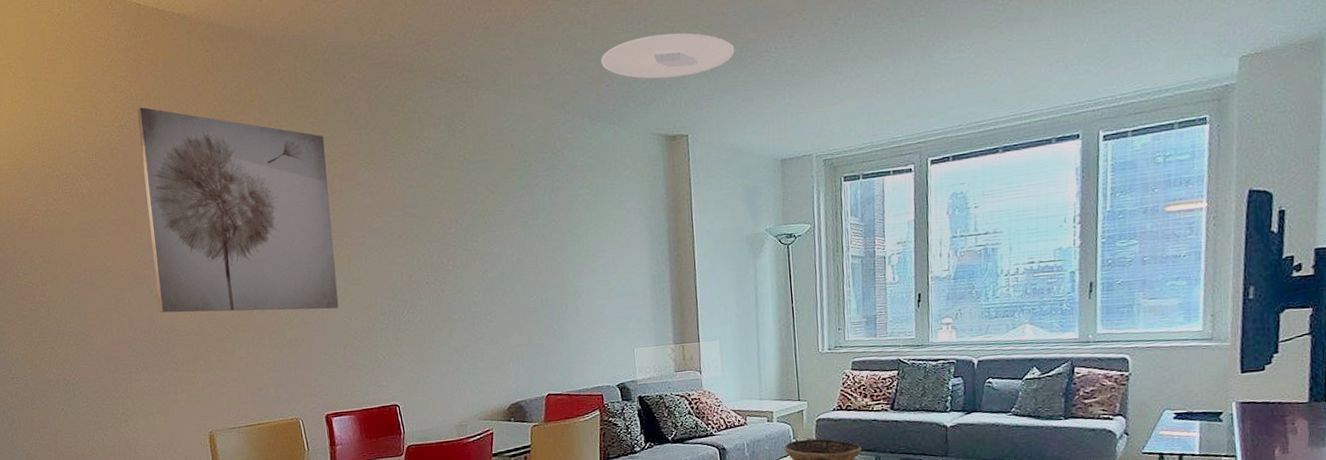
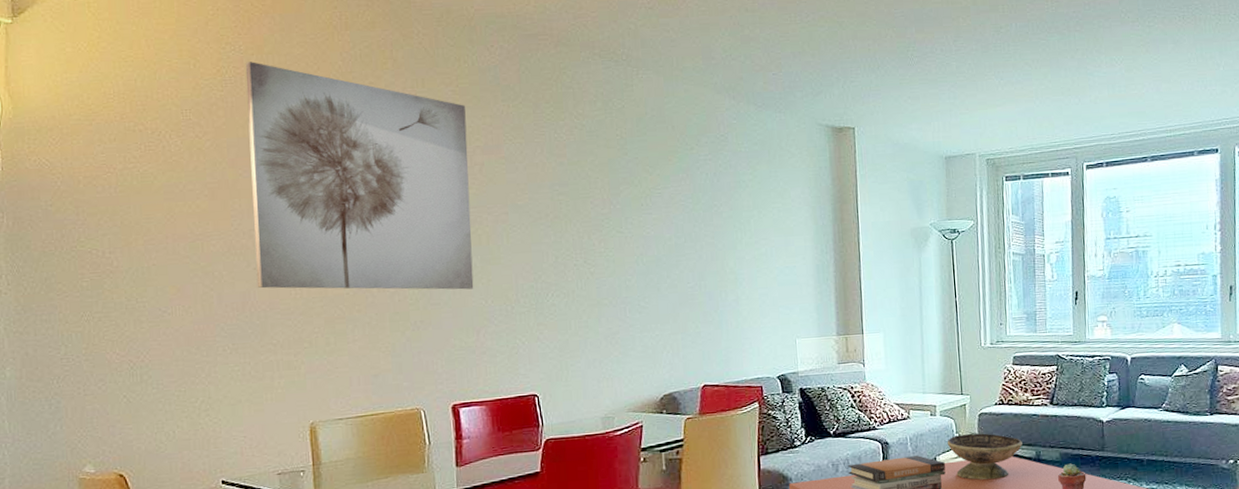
ceiling light: present [601,33,735,79] -> none [768,28,902,72]

